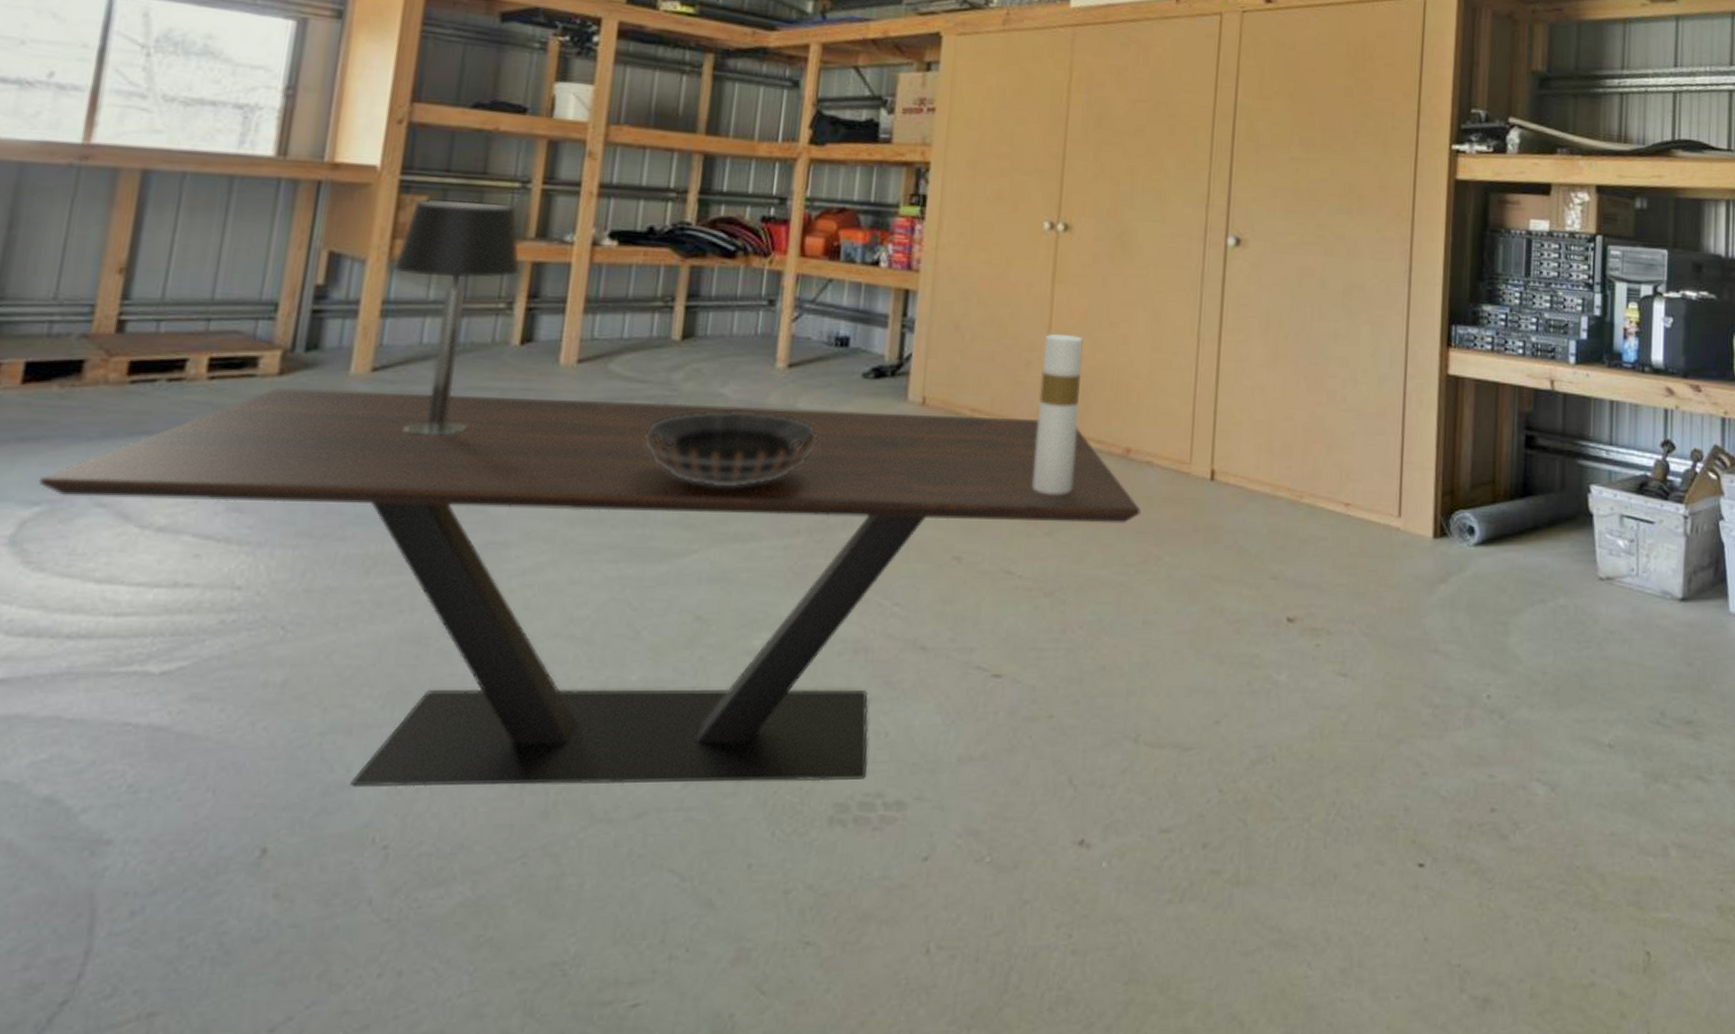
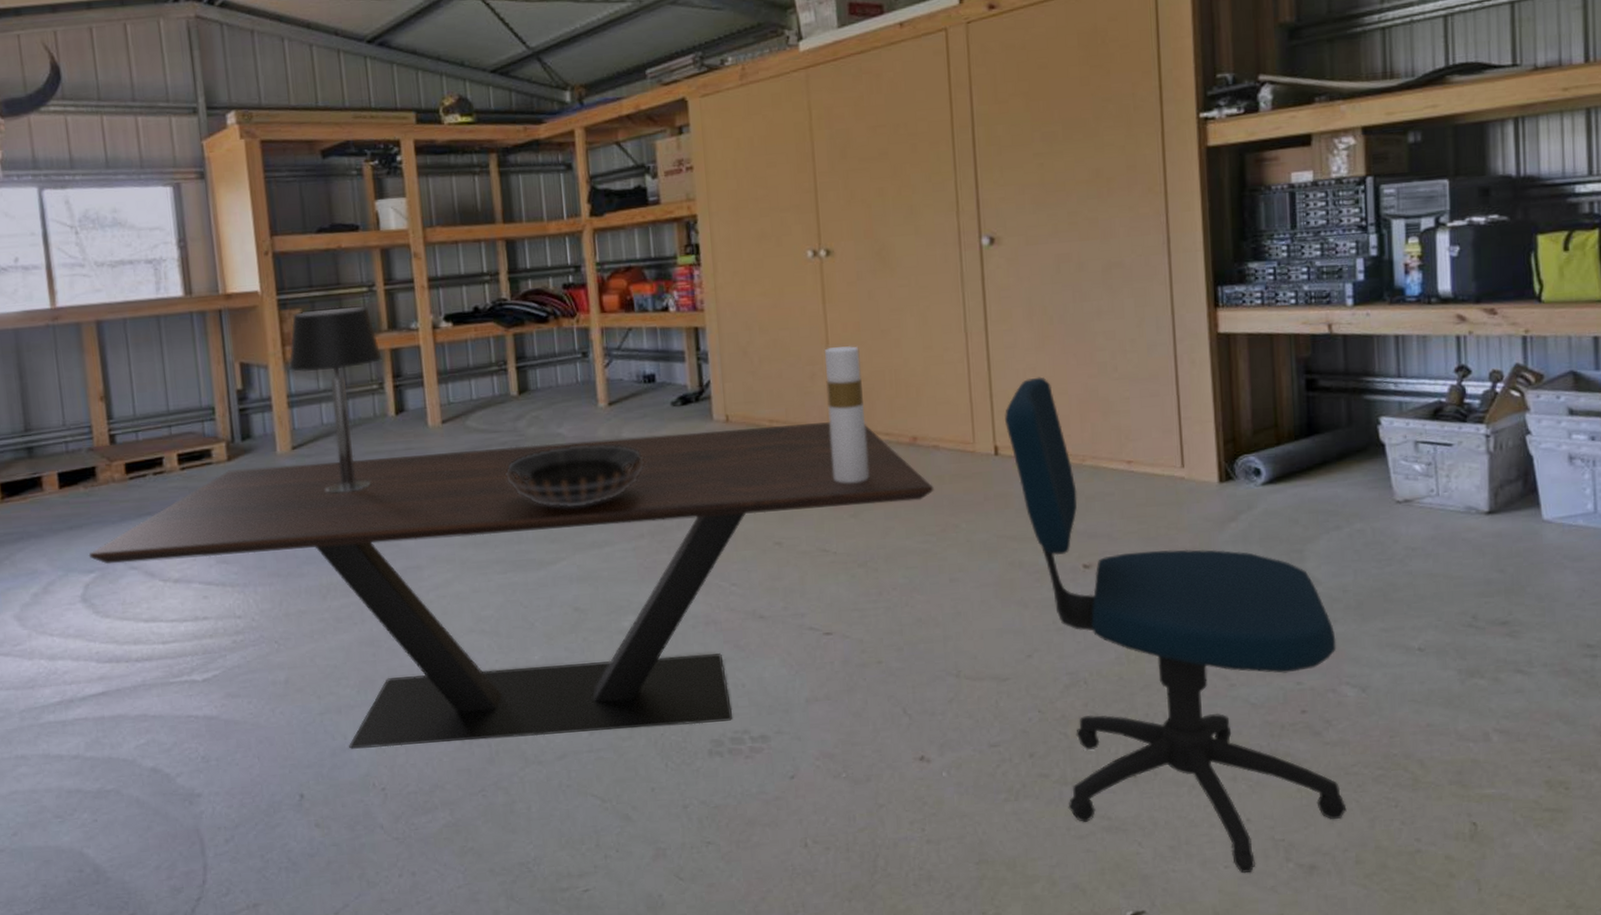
office chair: none [1226,397,1531,1007] -> present [1005,377,1347,874]

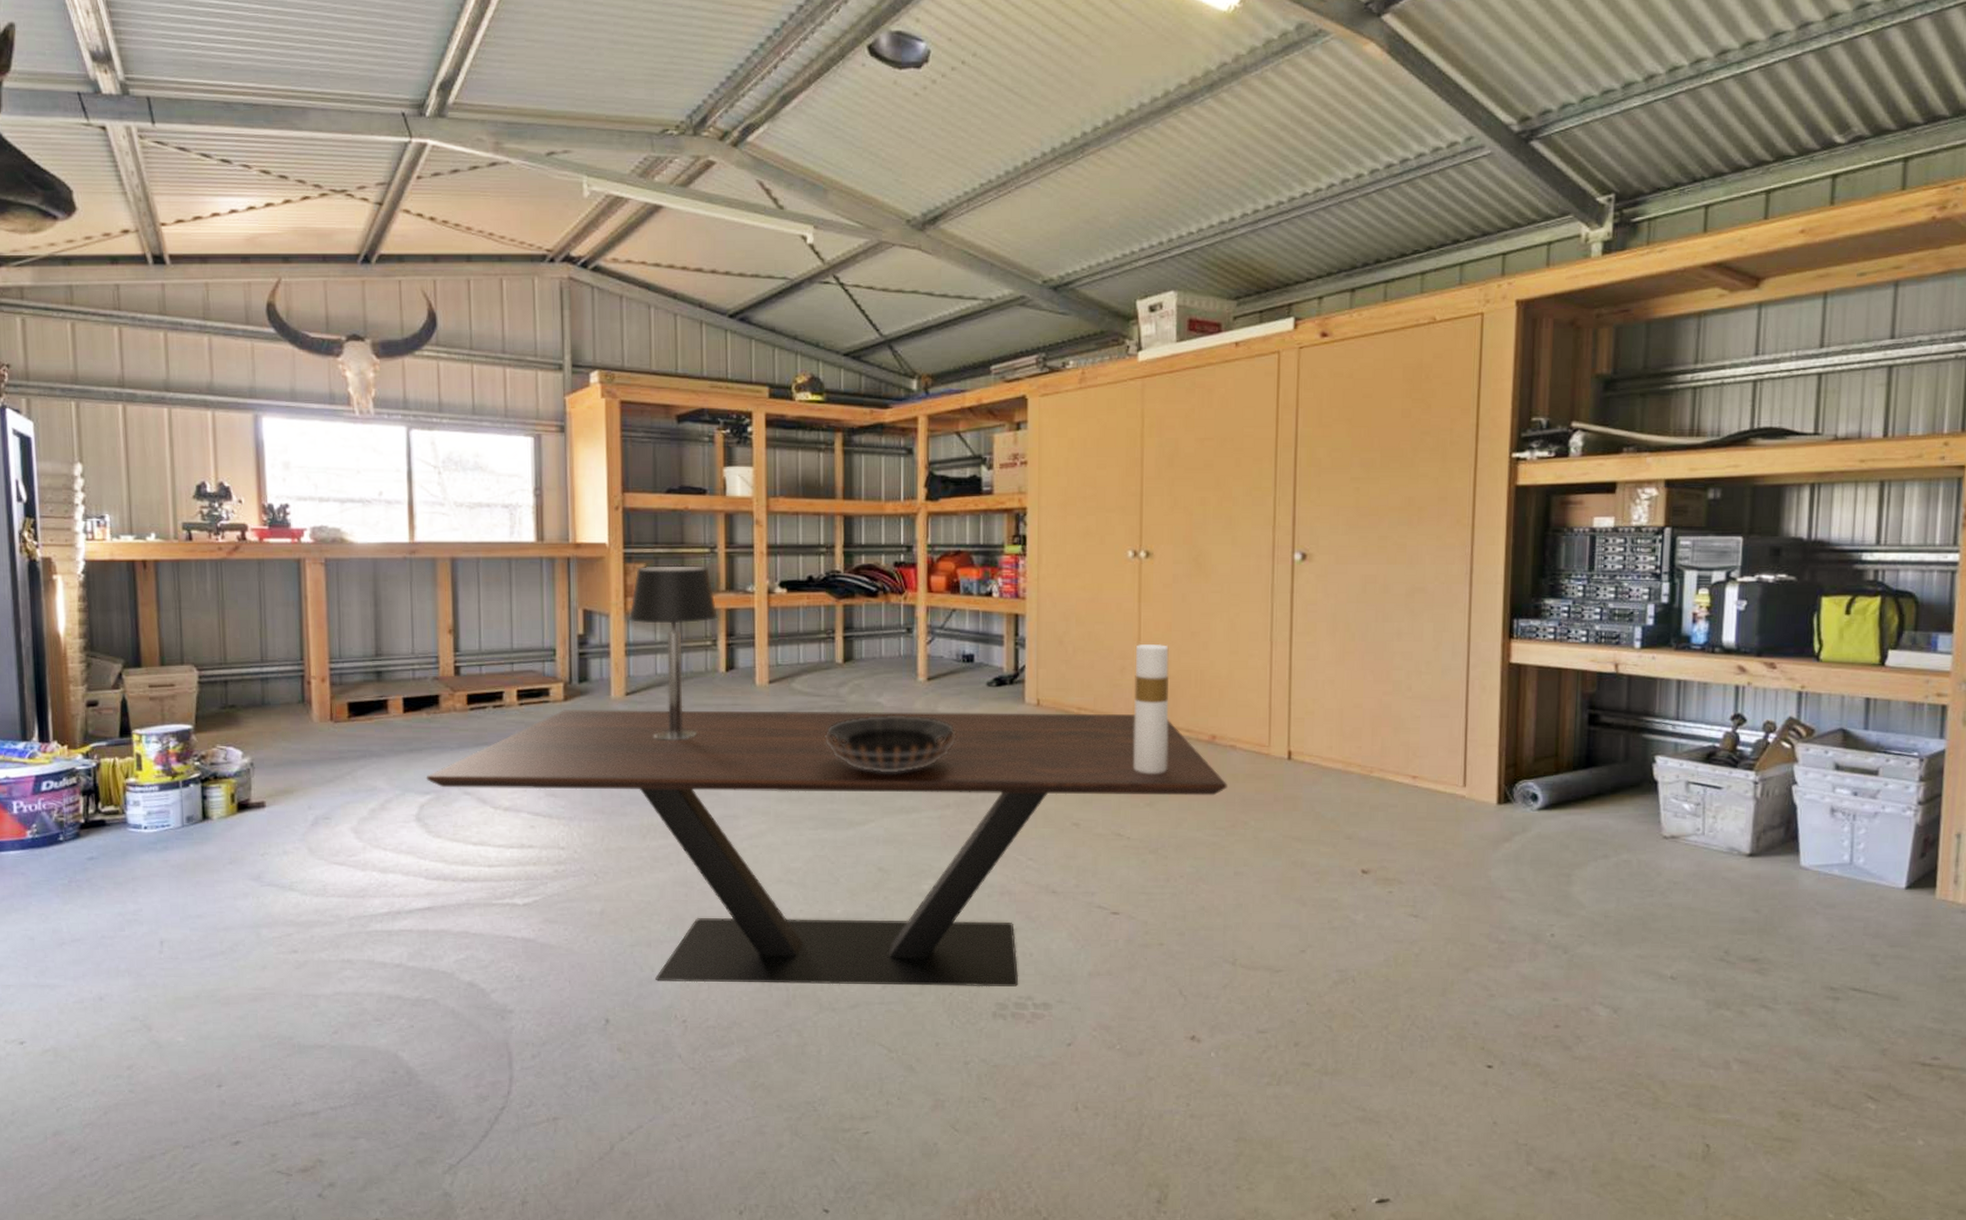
office chair: present [1005,377,1347,874] -> none [1301,689,1594,1173]

